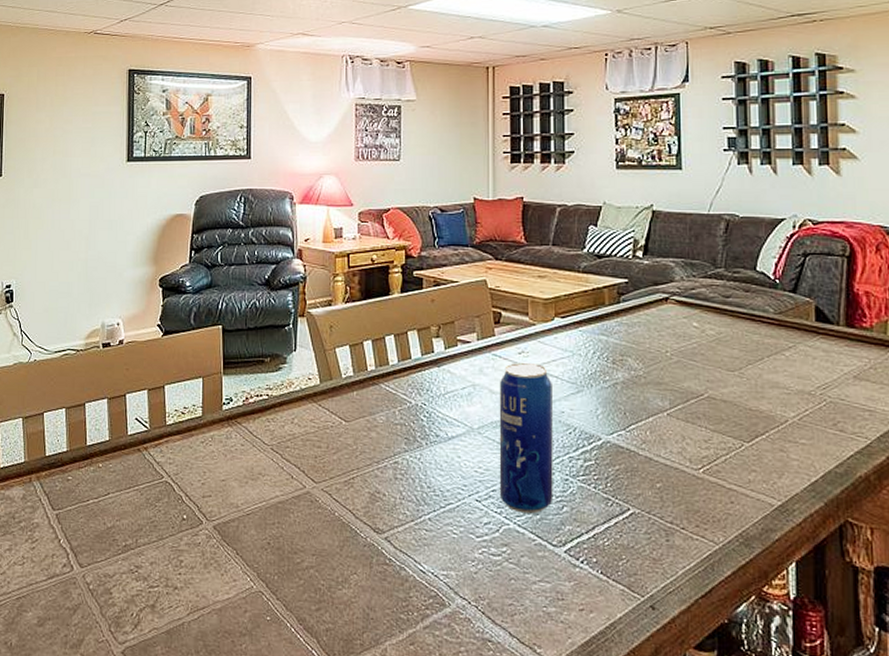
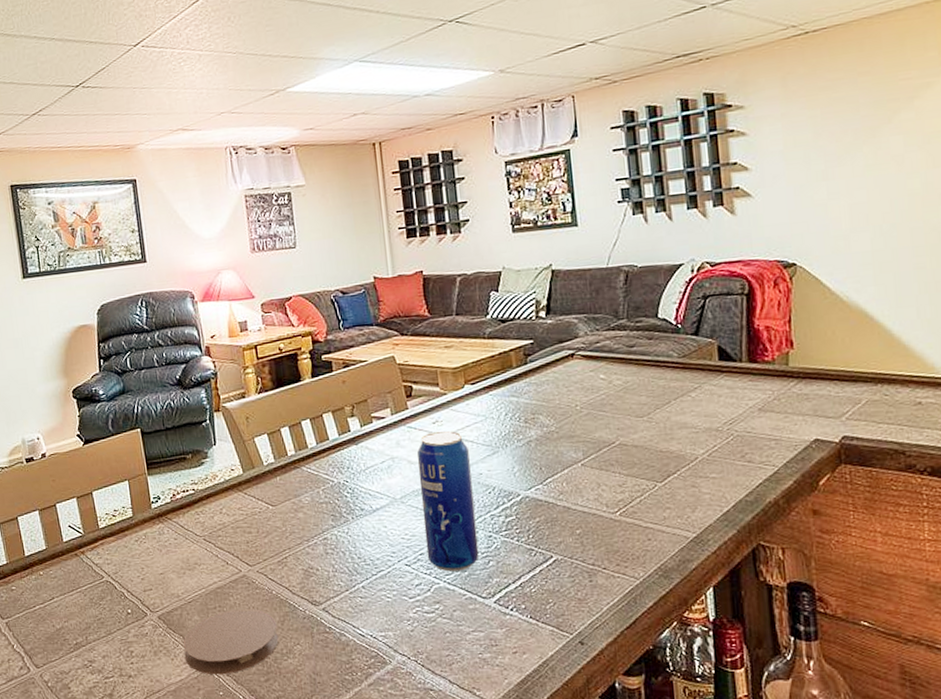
coaster: none [235,527,335,598] -> present [182,608,279,675]

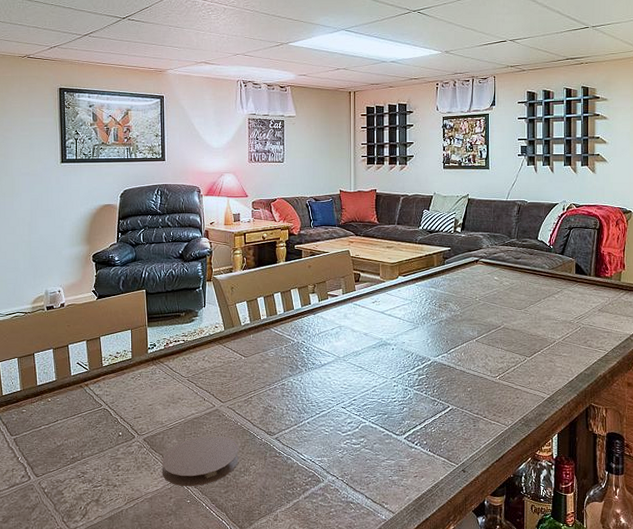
beverage can: present [416,430,479,572] -> none [358,308,397,414]

